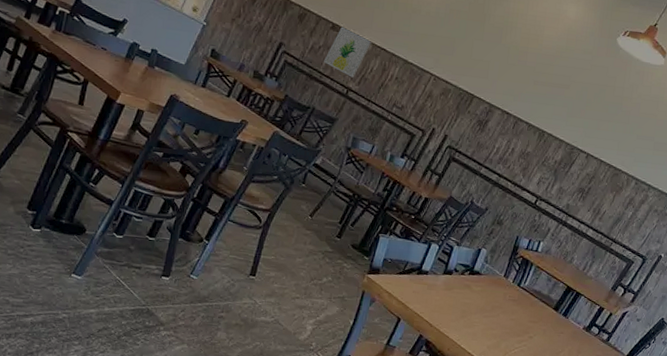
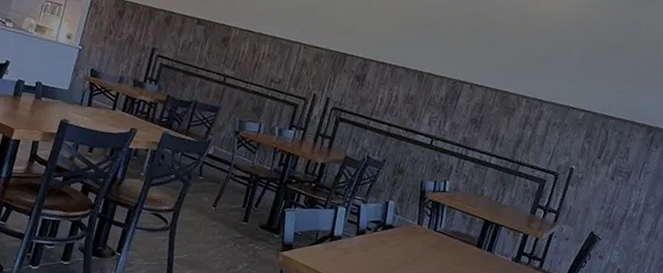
wall art: present [324,27,372,78] -> none [196,20,238,65]

